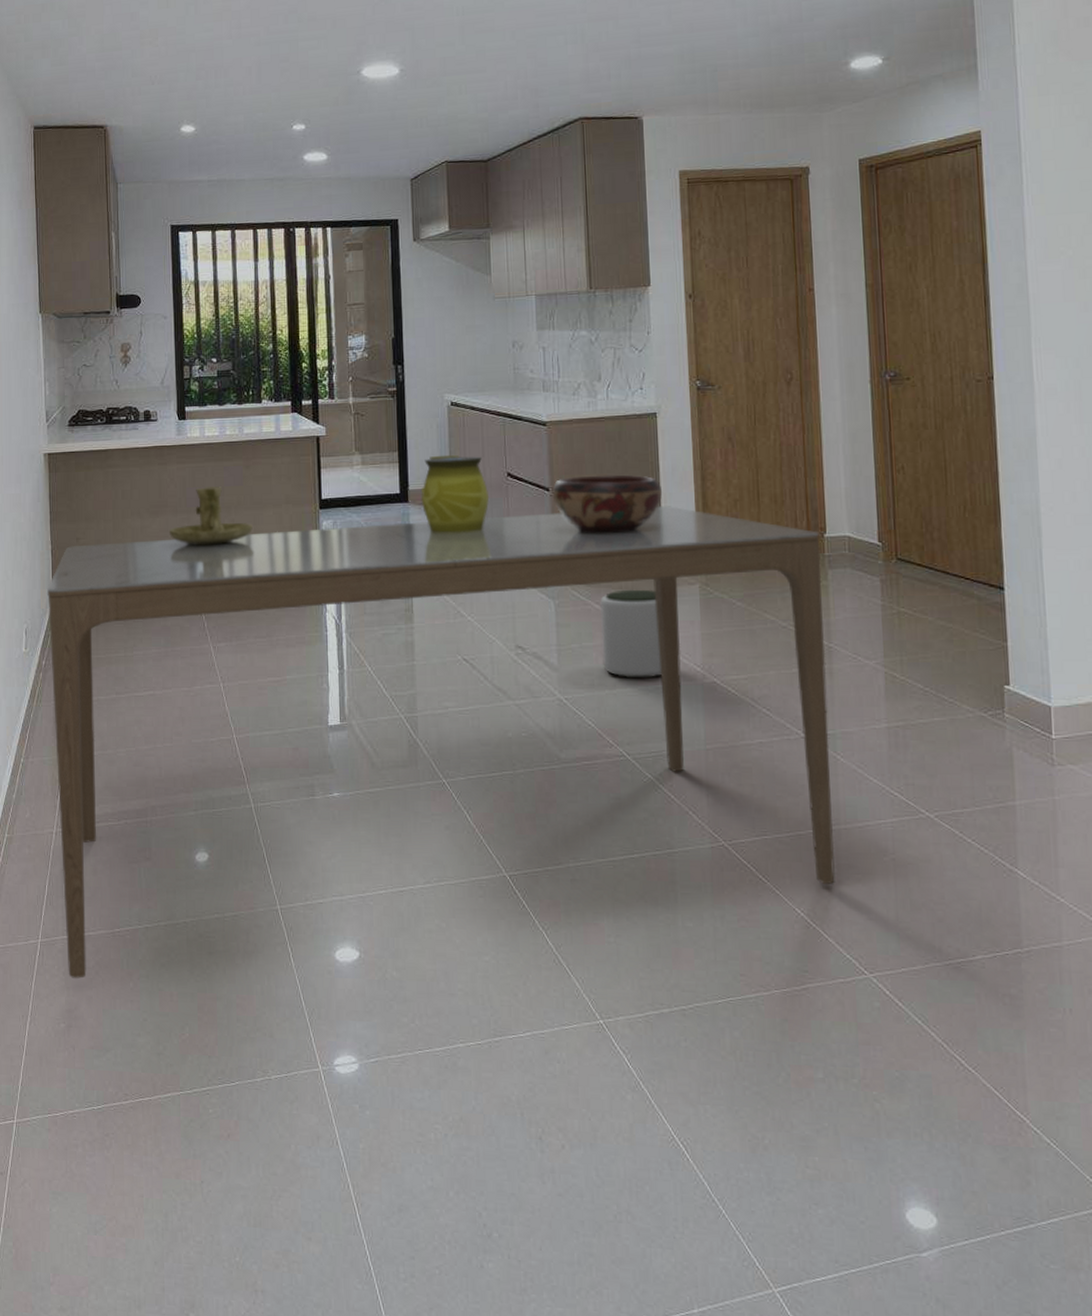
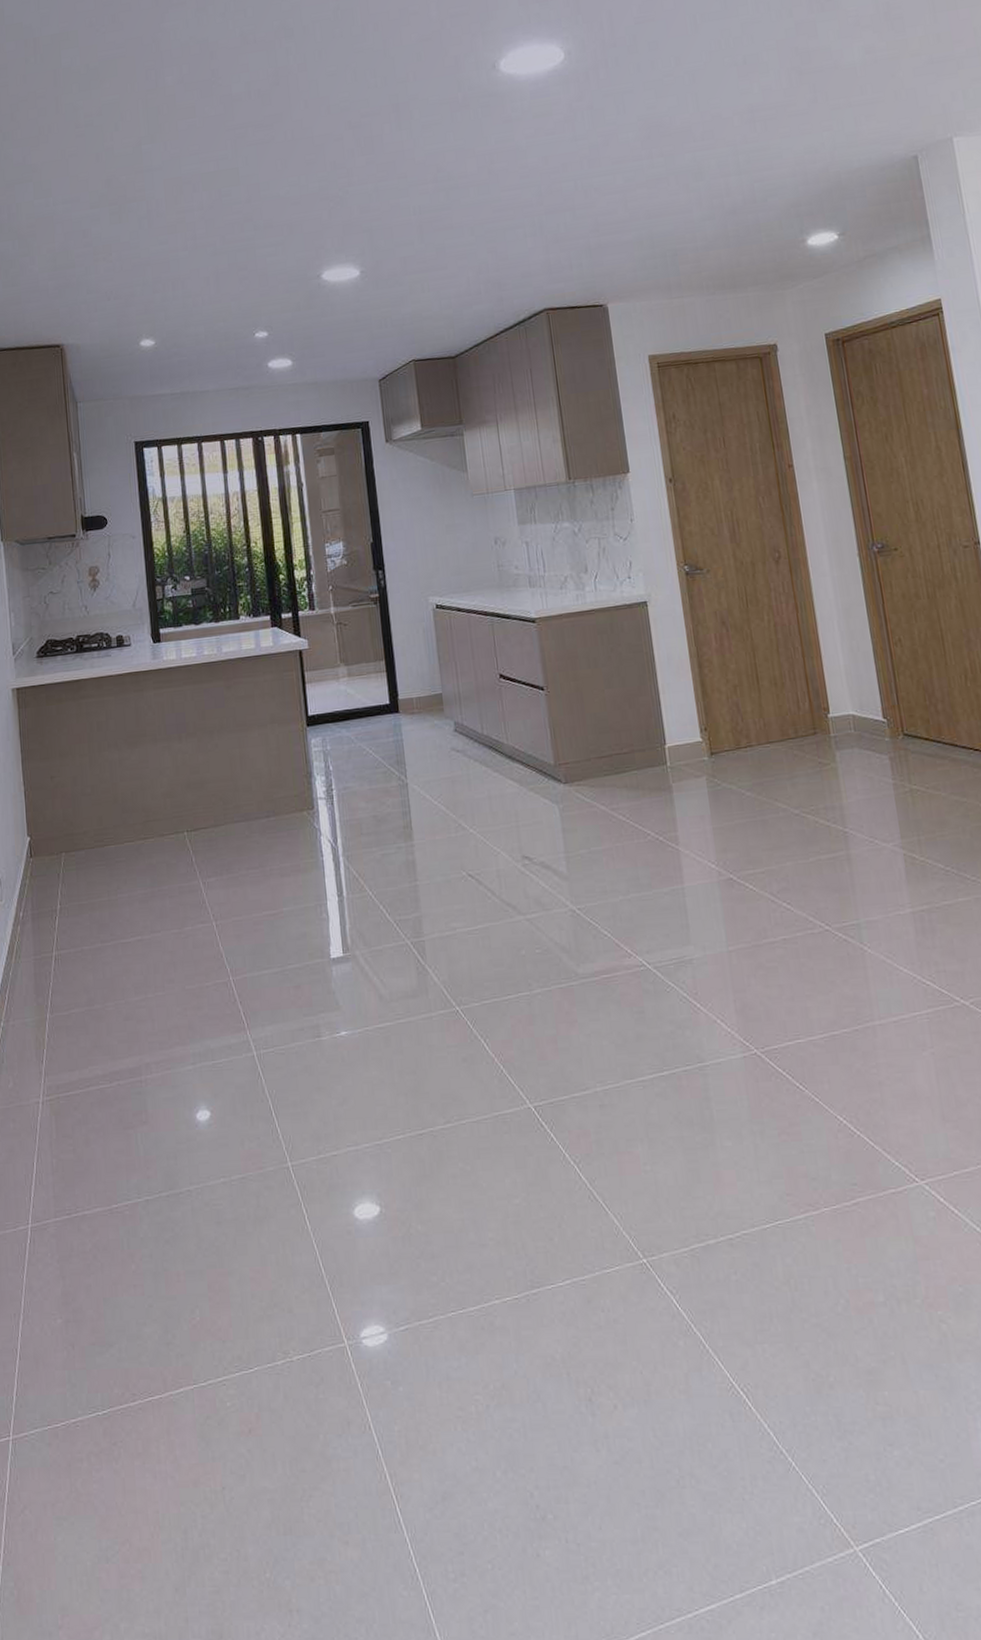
dining table: present [47,505,835,980] -> none [22,696,876,1267]
candle holder: present [168,486,253,545] -> none [149,710,238,774]
decorative vase: present [420,454,490,533] -> none [411,659,483,743]
decorative bowl: present [552,474,663,533] -> none [546,667,661,731]
plant pot: present [600,589,662,677] -> none [606,786,676,881]

